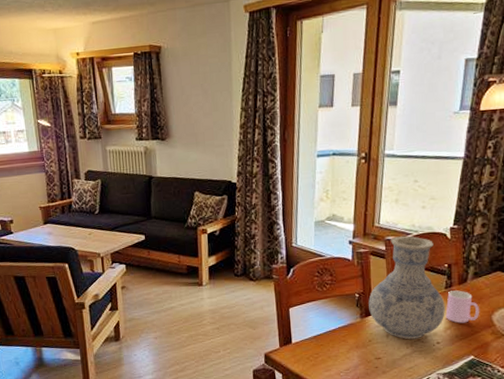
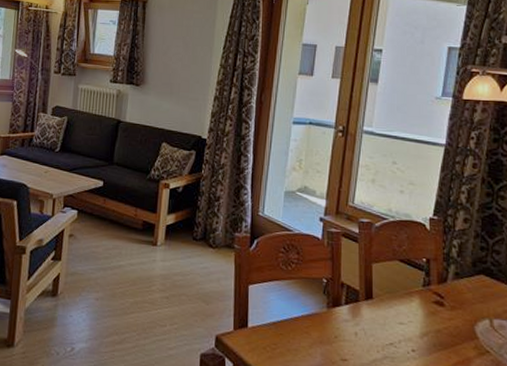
vase: present [368,235,445,340] -> none [337,219,422,343]
cup: present [445,290,480,323] -> none [422,290,462,331]

